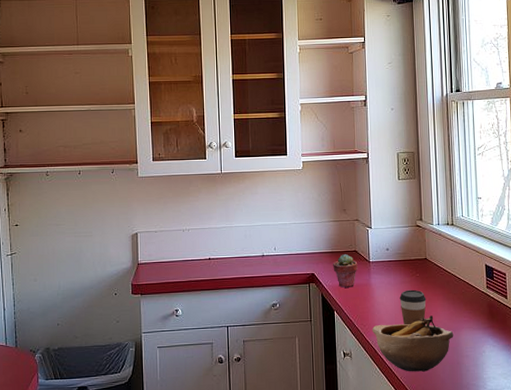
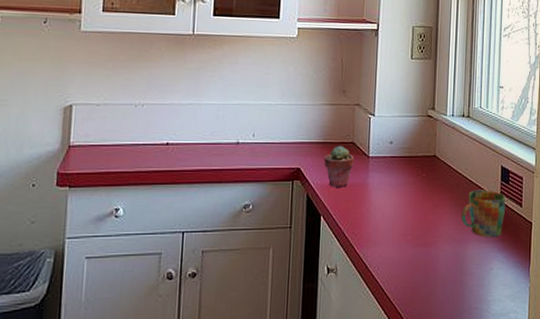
bowl: present [371,315,454,372] -> none [364,224,459,293]
coffee cup: present [399,289,426,325] -> none [400,192,431,236]
mug: none [453,285,492,326] -> present [461,190,505,238]

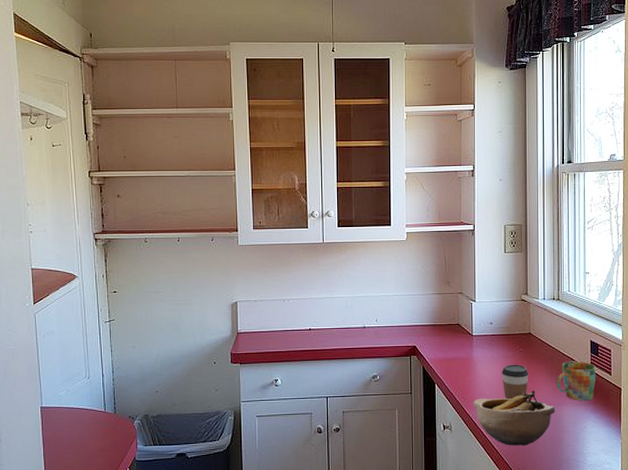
potted succulent: present [324,145,355,187] -> none [435,326,461,361]
bowl: none [364,224,459,293] -> present [472,390,556,446]
coffee cup: none [400,192,431,236] -> present [502,364,529,400]

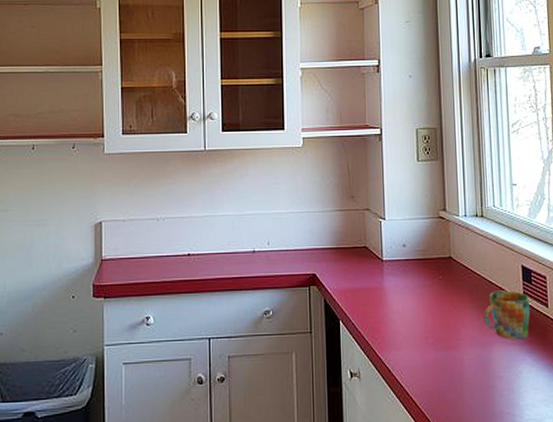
bowl: present [472,390,556,446] -> none [384,327,484,397]
coffee cup: present [502,364,529,400] -> none [418,295,451,339]

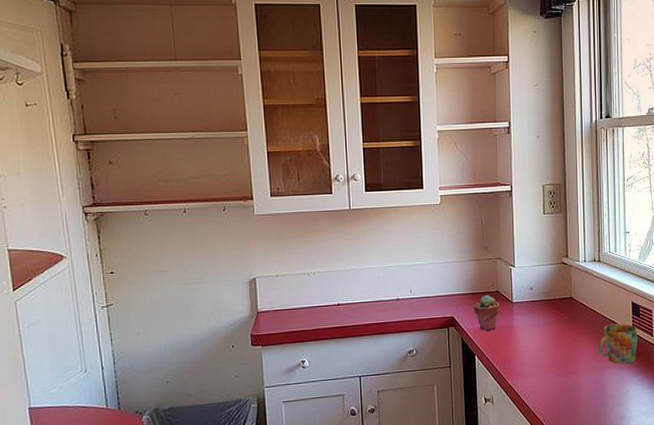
potted succulent: none [338,250,369,292] -> present [474,294,500,331]

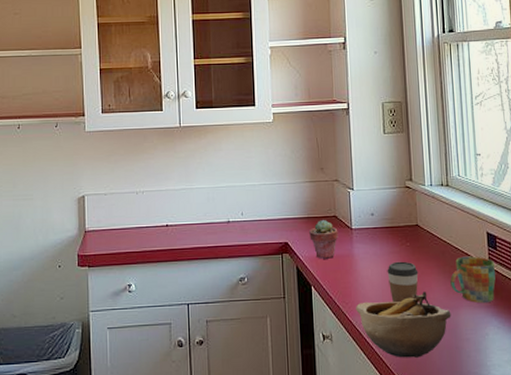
bowl: none [514,356,598,415] -> present [355,291,451,358]
coffee cup: none [543,330,571,368] -> present [387,261,419,303]

